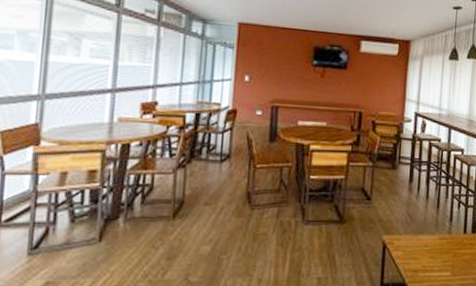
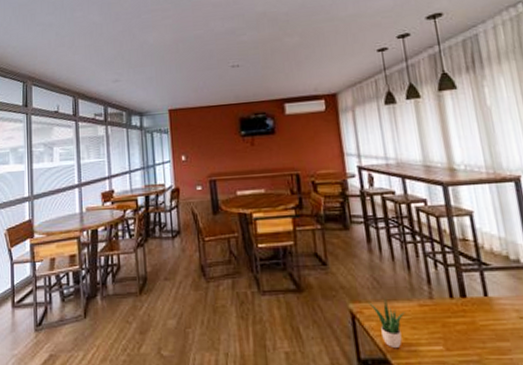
potted plant: none [399,231,427,273] -> present [368,298,405,348]

